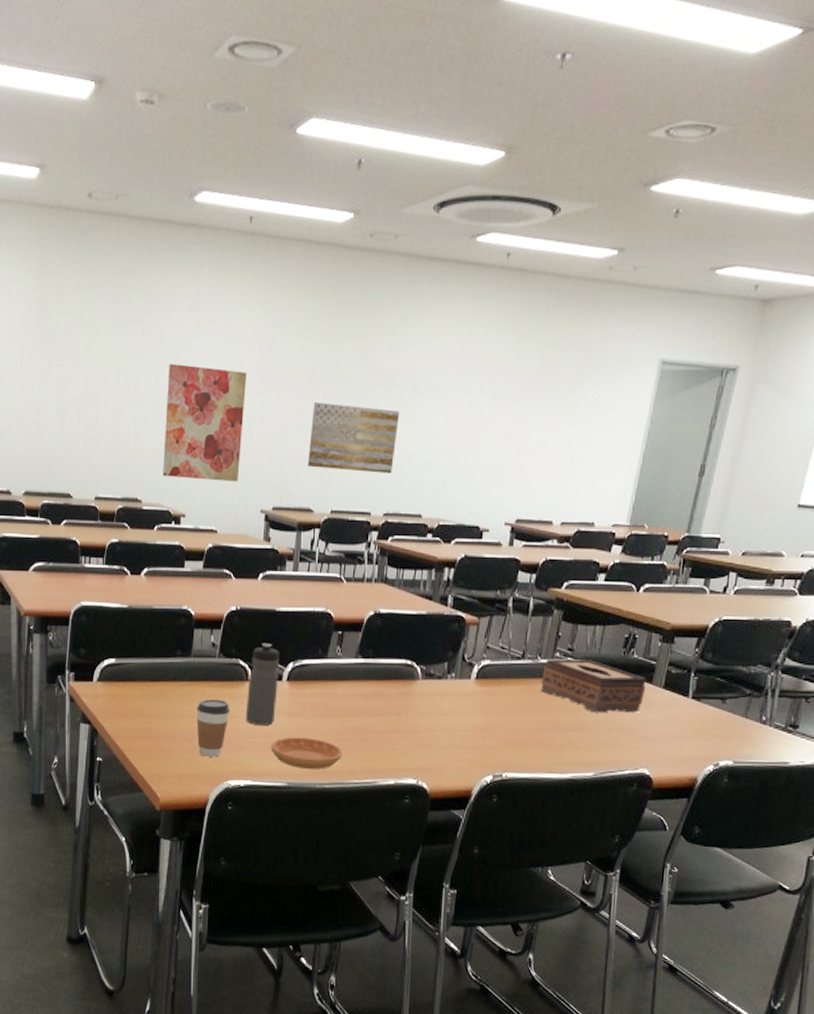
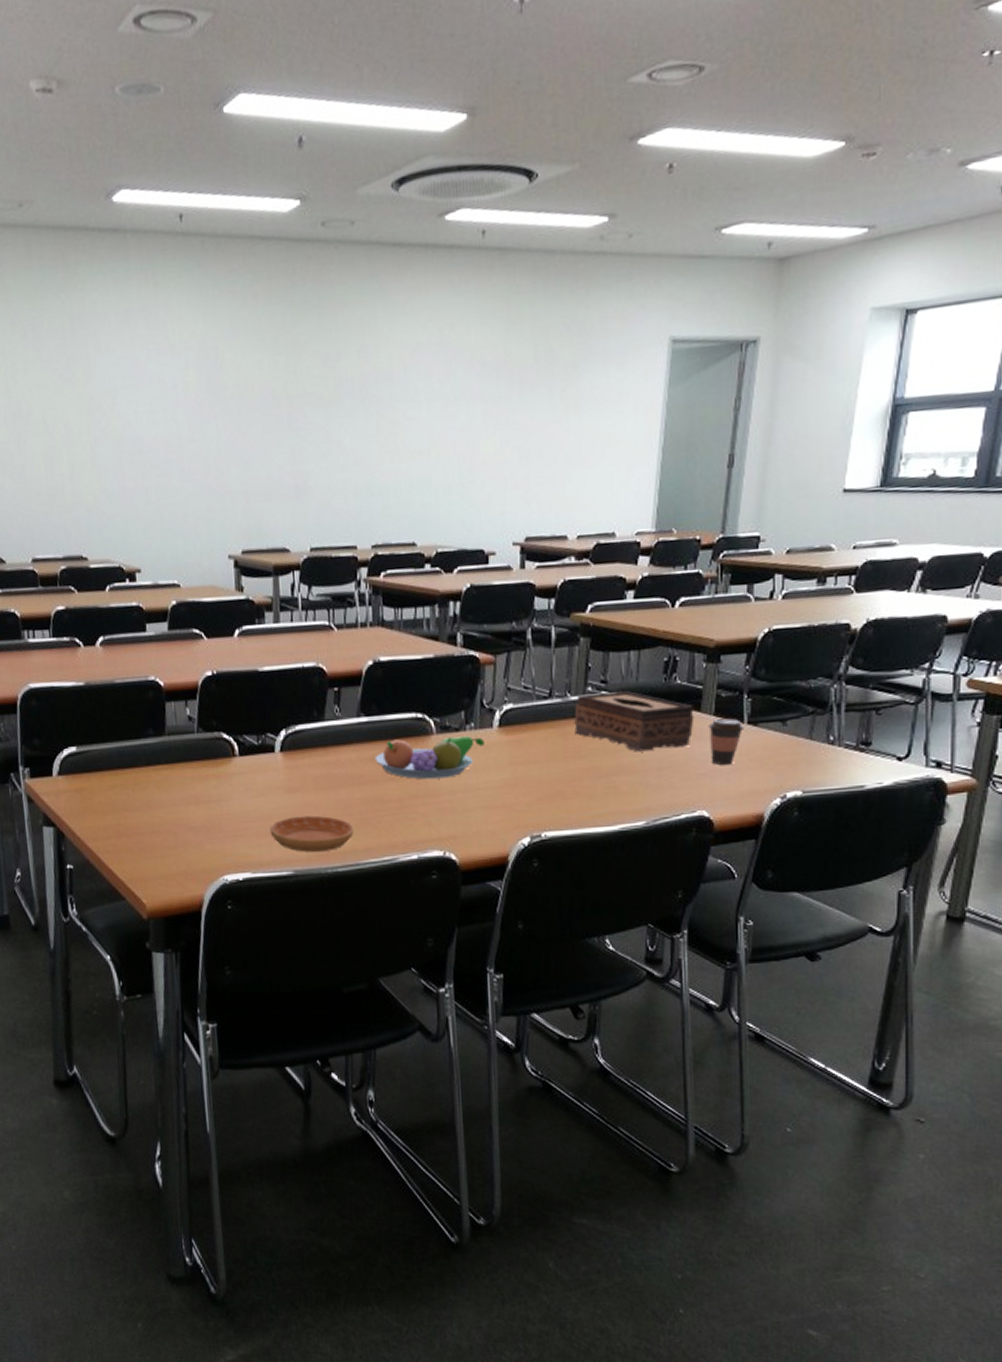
wall art: present [163,363,248,482] -> none [102,393,199,528]
coffee cup: present [196,699,230,757] -> none [178,781,218,850]
water bottle: present [245,642,279,726] -> none [235,709,271,807]
wall art: present [307,402,399,474] -> none [276,423,378,501]
fruit bowl: none [366,681,462,718] -> present [375,736,484,780]
coffee cup: none [656,692,689,733] -> present [708,718,744,766]

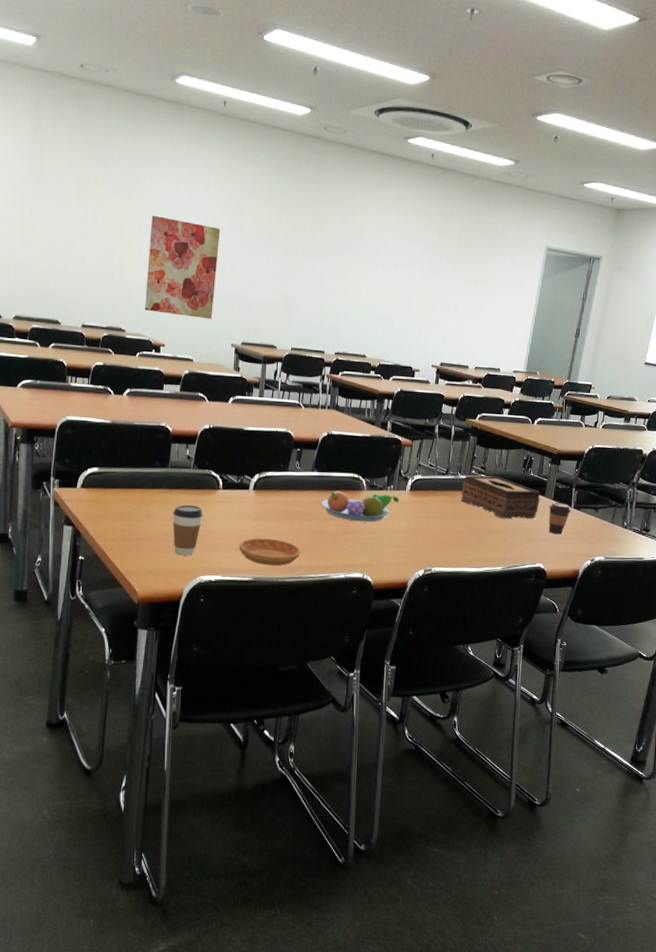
wall art: none [102,393,199,528] -> present [145,215,221,320]
coffee cup: none [178,781,218,850] -> present [172,504,203,556]

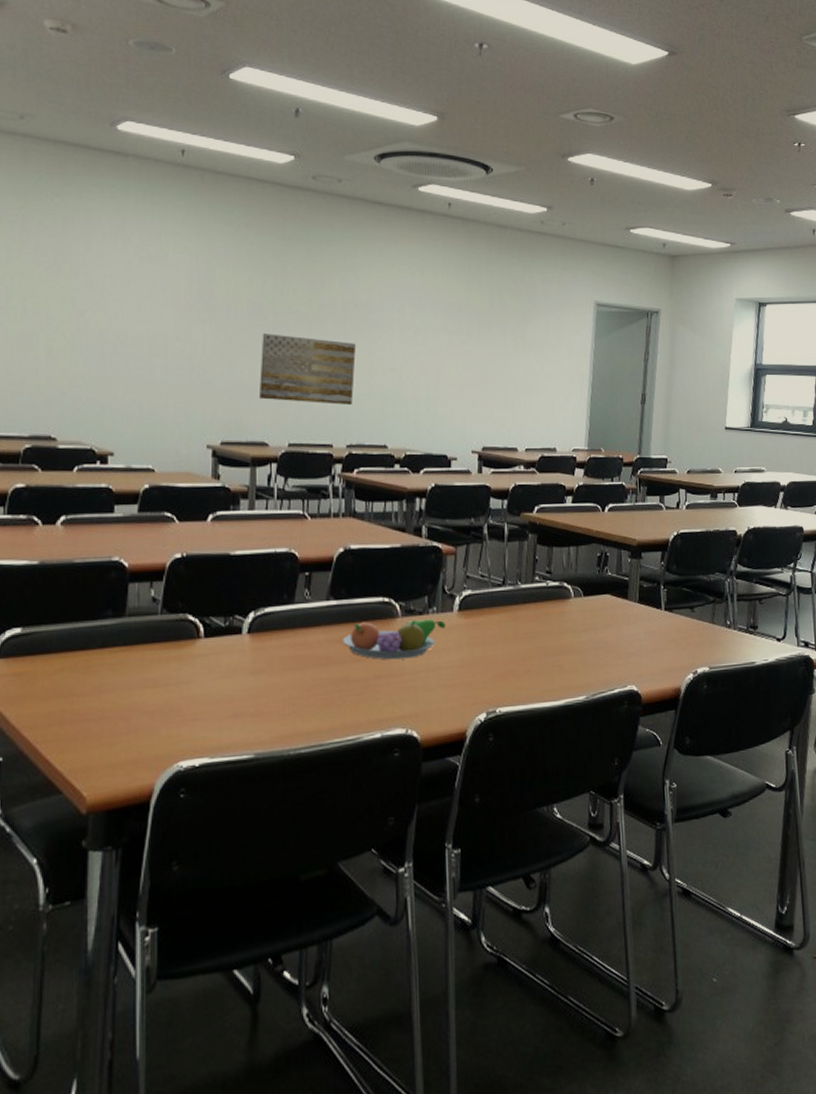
wall art: present [145,215,221,320] -> none [84,289,185,416]
coffee cup: present [172,504,203,556] -> none [134,663,178,736]
saucer: present [239,538,301,566] -> none [232,696,319,734]
wall art: none [271,258,348,321] -> present [258,334,356,406]
tissue box: present [461,475,541,519] -> none [524,581,623,634]
coffee cup: present [548,503,572,535] -> none [634,605,662,646]

